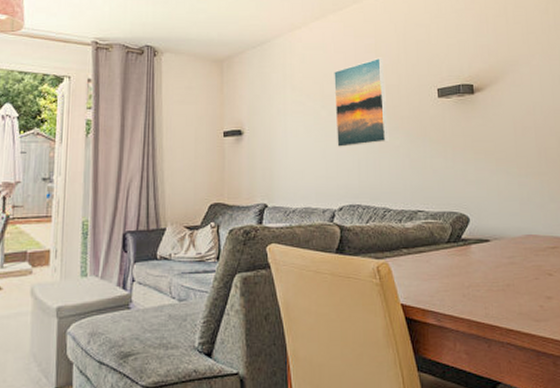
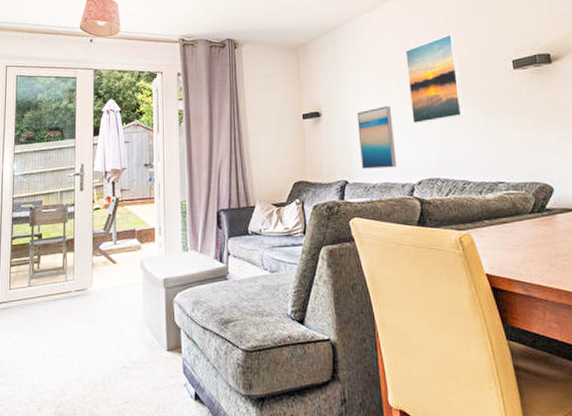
wall art: none [280,128,319,192] -> present [357,106,397,169]

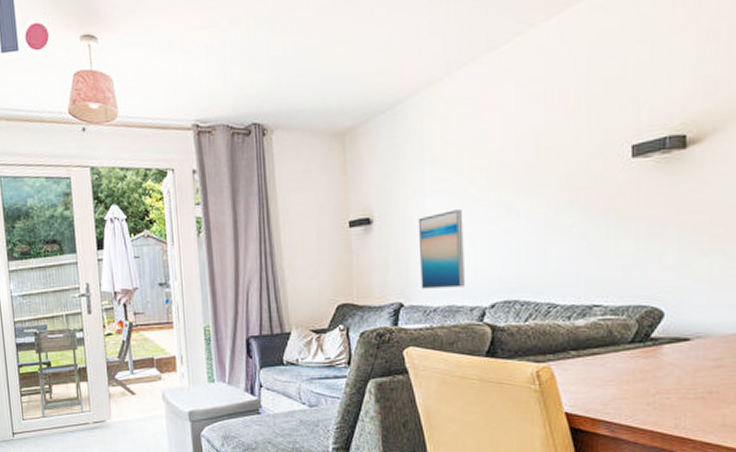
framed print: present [405,33,465,124] -> none [487,109,559,233]

